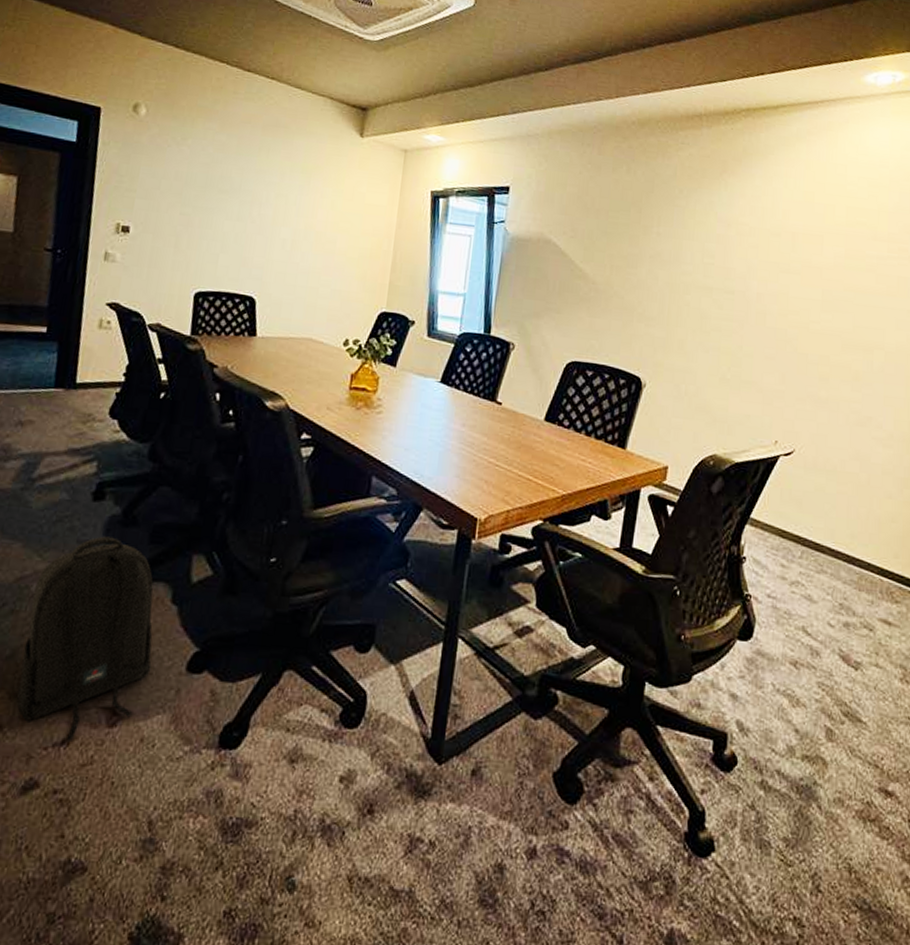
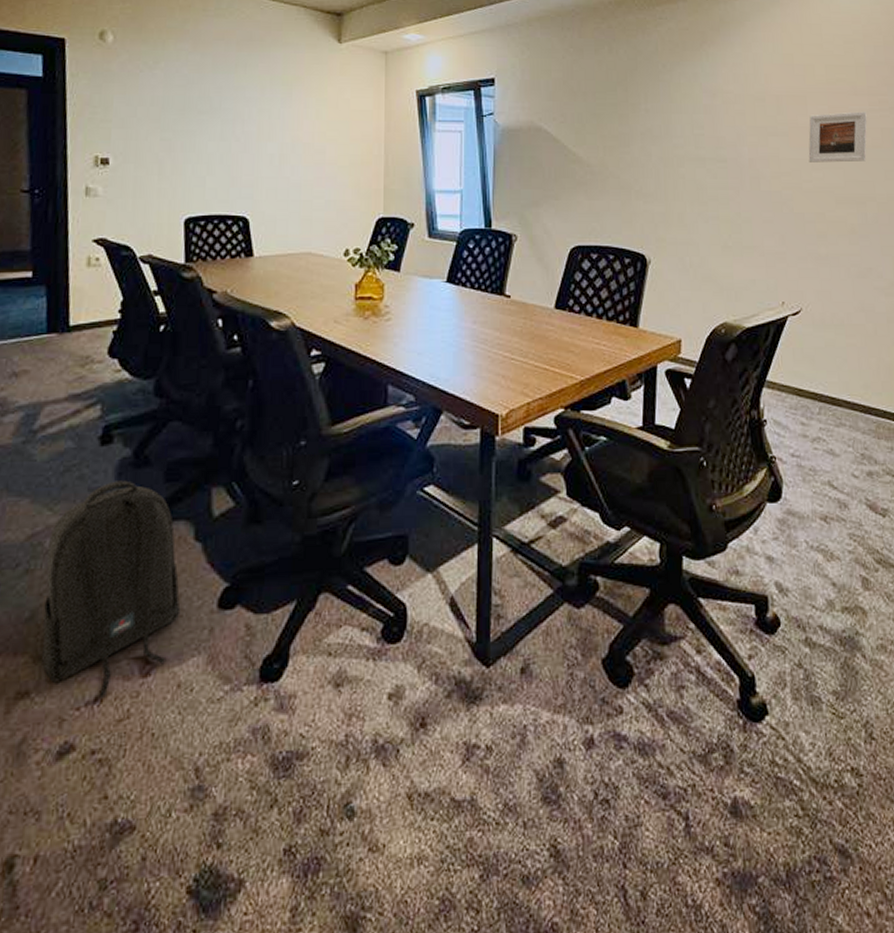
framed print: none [819,255,884,309] -> present [808,111,867,163]

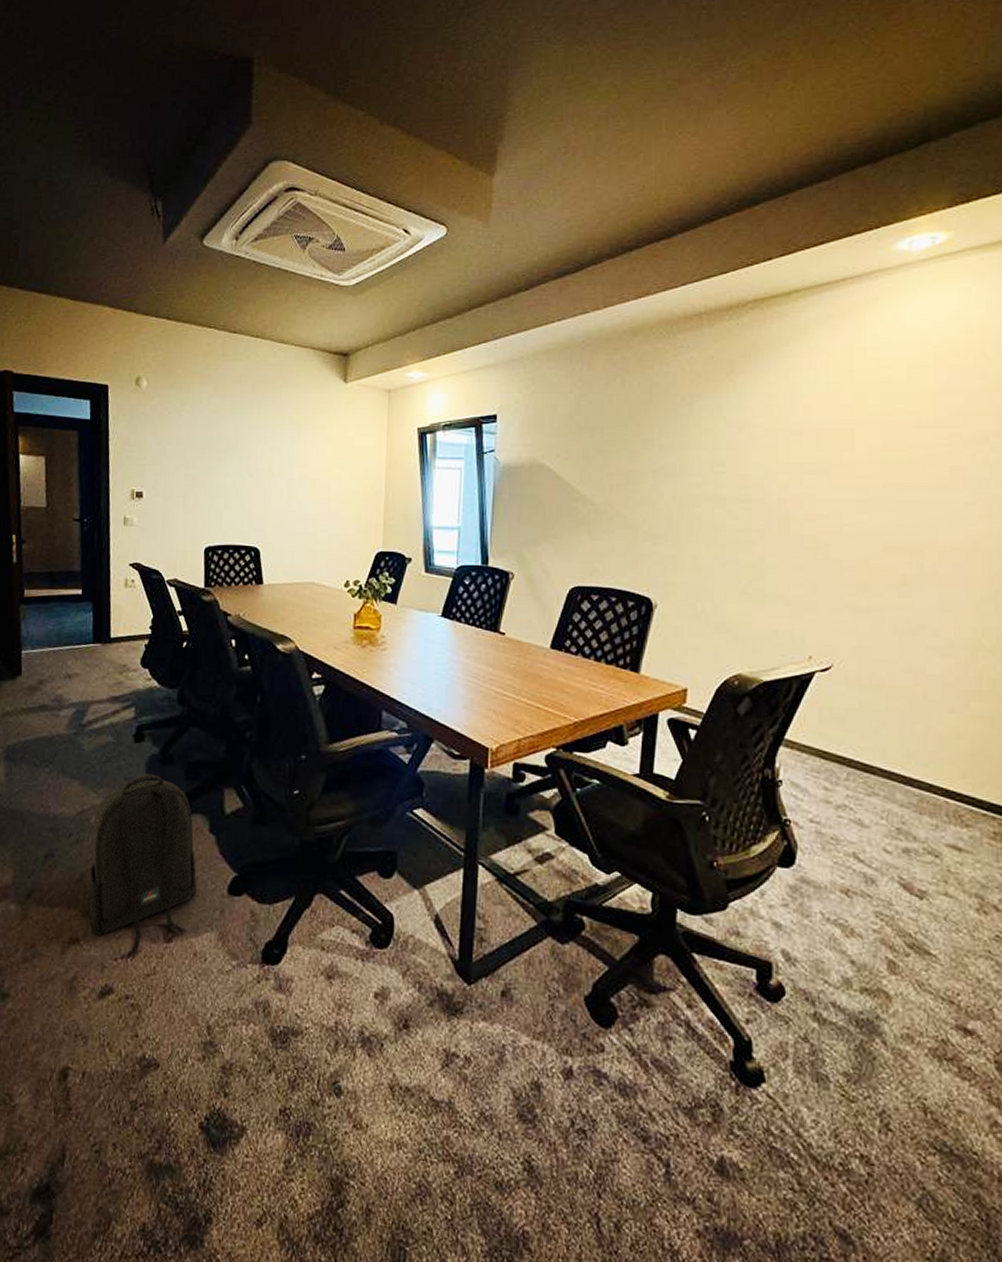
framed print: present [808,111,867,163] -> none [852,446,932,505]

